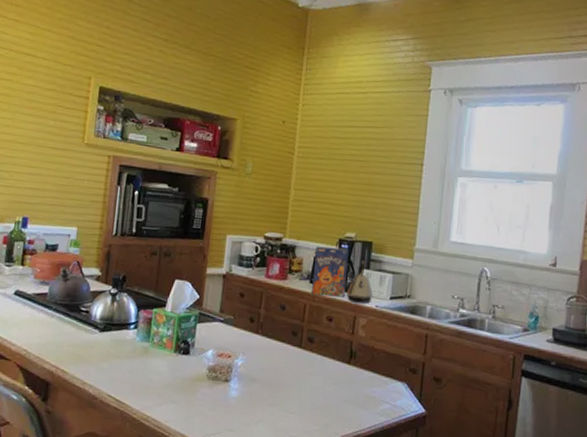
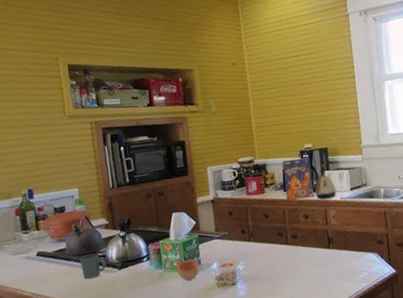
mug: none [58,305,88,335] -> present [80,253,107,279]
fruit: none [165,338,193,364] -> present [177,258,200,281]

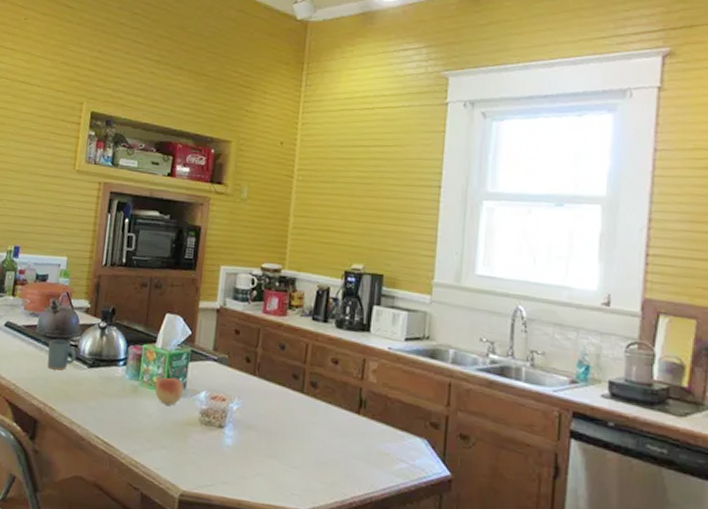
cereal box: present [283,157,314,200] -> none [314,279,356,337]
kettle: present [315,164,336,200] -> none [354,296,385,345]

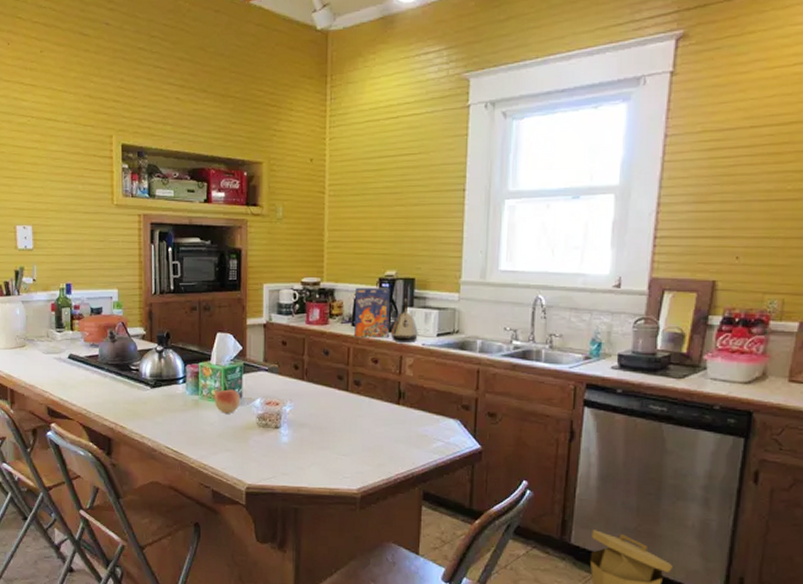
mug: present [47,338,77,370] -> none [112,365,139,393]
cereal box: none [314,279,356,337] -> present [355,287,390,338]
kettle: none [354,296,385,345] -> present [390,299,418,343]

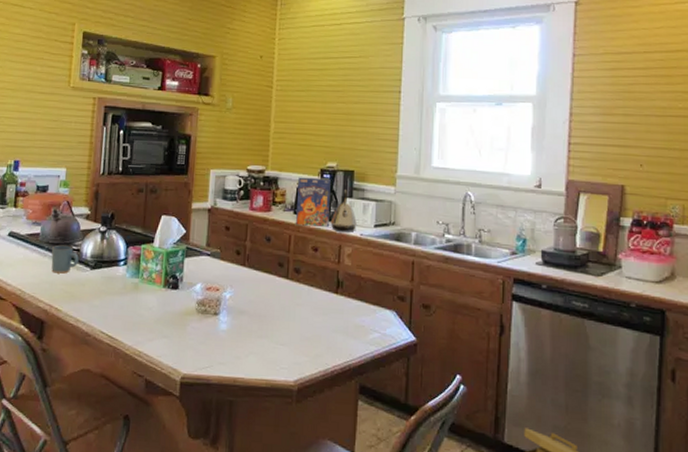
mug: none [112,365,139,393] -> present [51,244,79,274]
fruit: present [215,389,241,414] -> none [155,273,181,298]

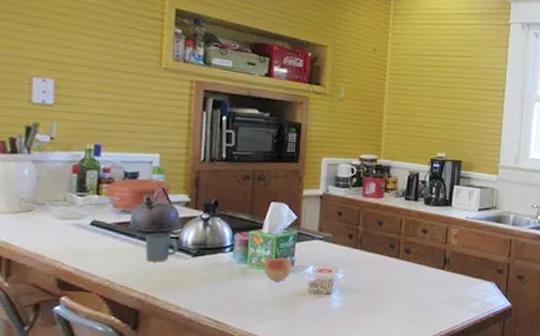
fruit: none [155,273,181,298] -> present [264,257,292,281]
cereal box: present [296,177,331,227] -> none [407,166,440,211]
kettle: present [330,190,357,232] -> none [439,178,463,216]

